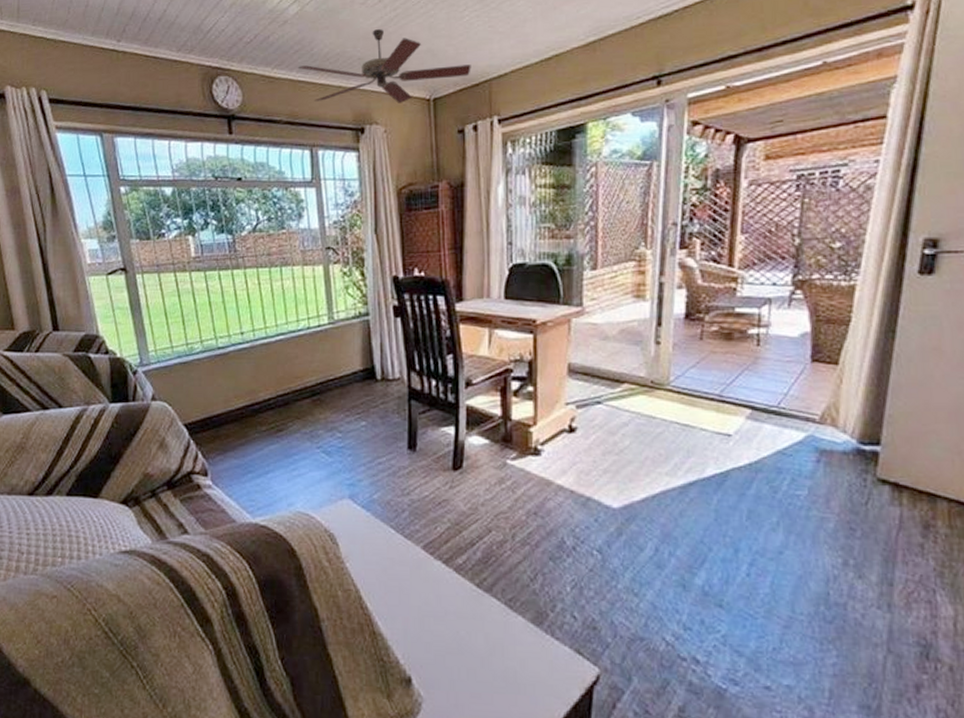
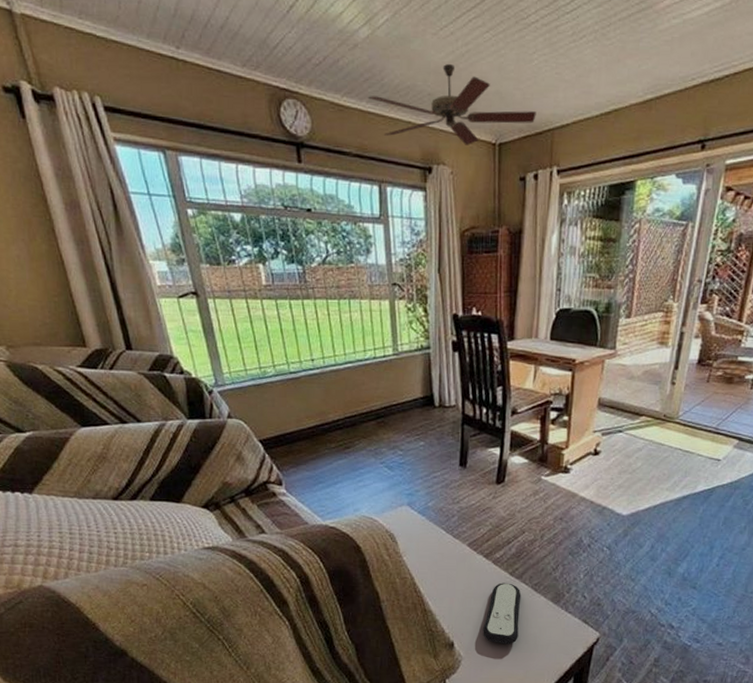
remote control: none [447,597,493,682] -> present [483,583,522,645]

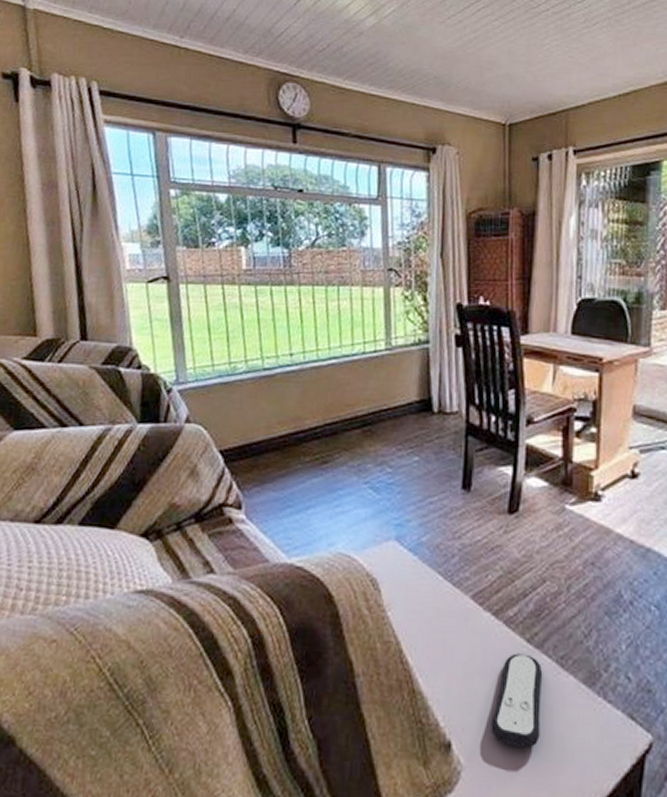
ceiling fan: present [368,64,536,145] -> none [371,49,549,126]

